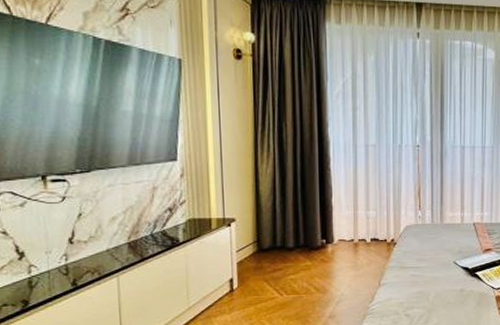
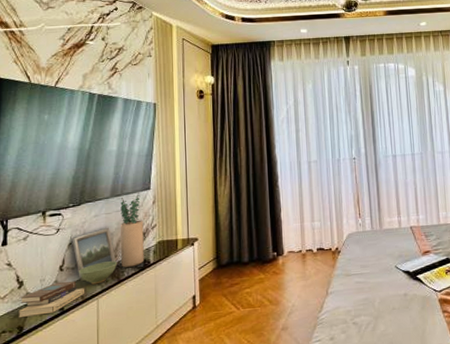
books: none [21,255,101,292] -> present [19,281,84,318]
picture frame: none [81,199,139,257] -> present [71,227,117,282]
bowl: none [92,237,140,261] -> present [78,261,118,285]
vase: none [140,162,172,246] -> present [120,192,144,268]

